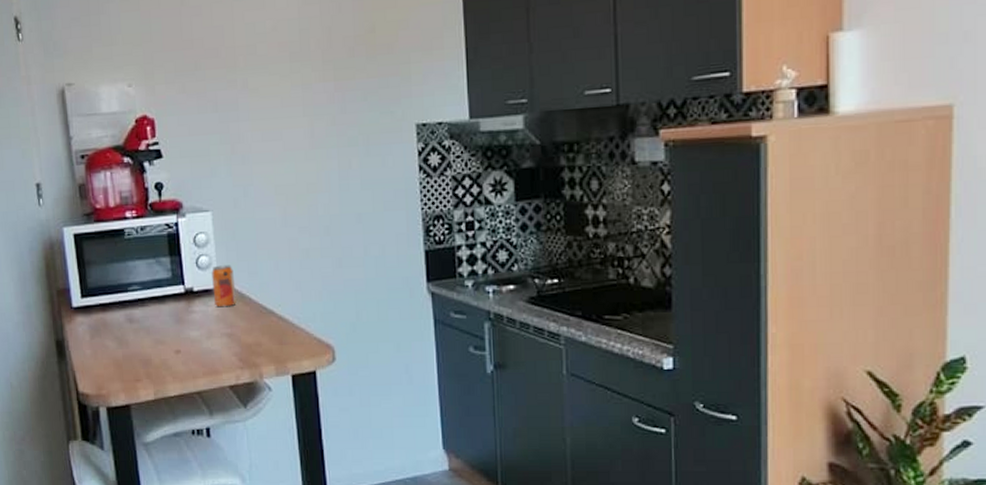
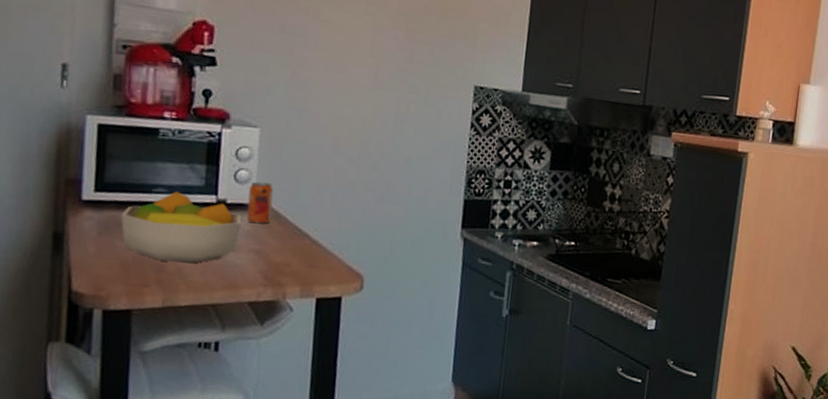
fruit bowl: none [106,287,210,355] -> present [120,191,242,263]

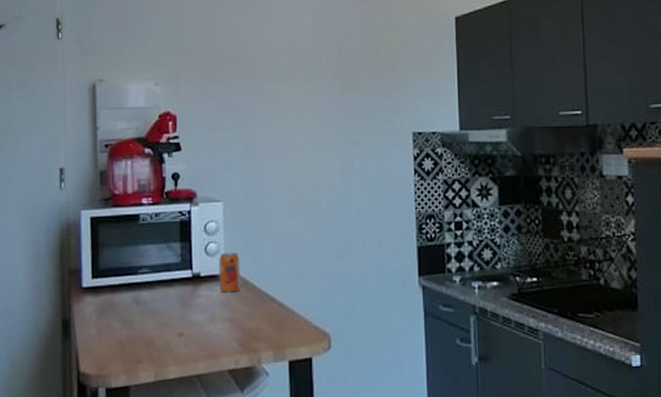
fruit bowl: present [120,191,242,263] -> none [114,270,215,337]

